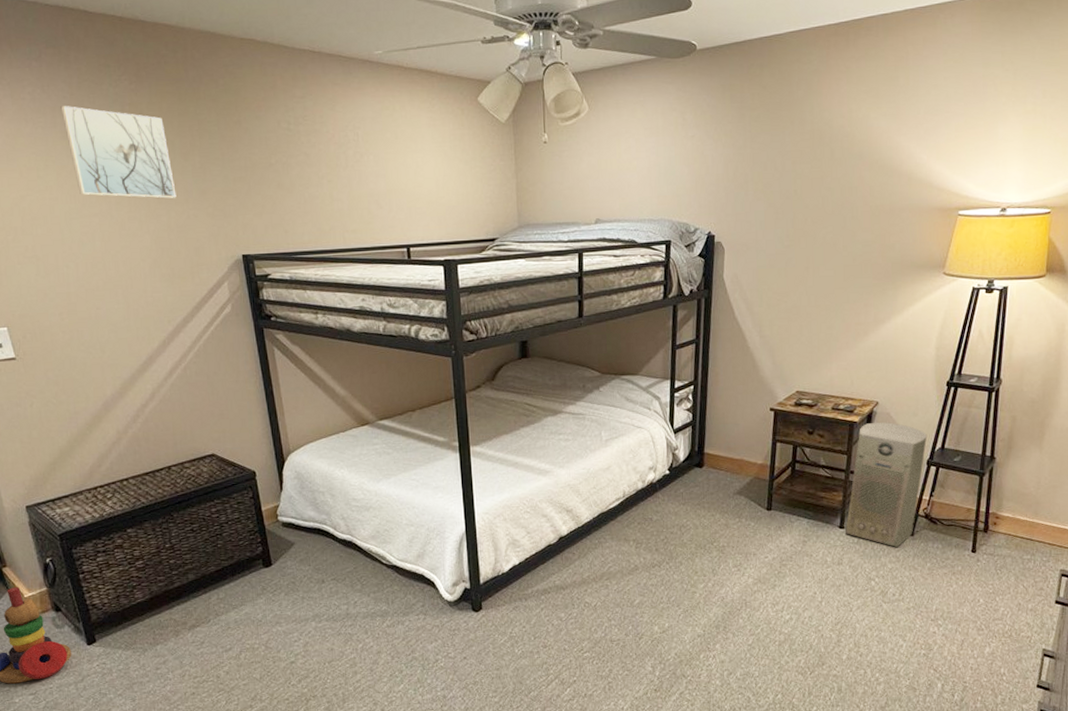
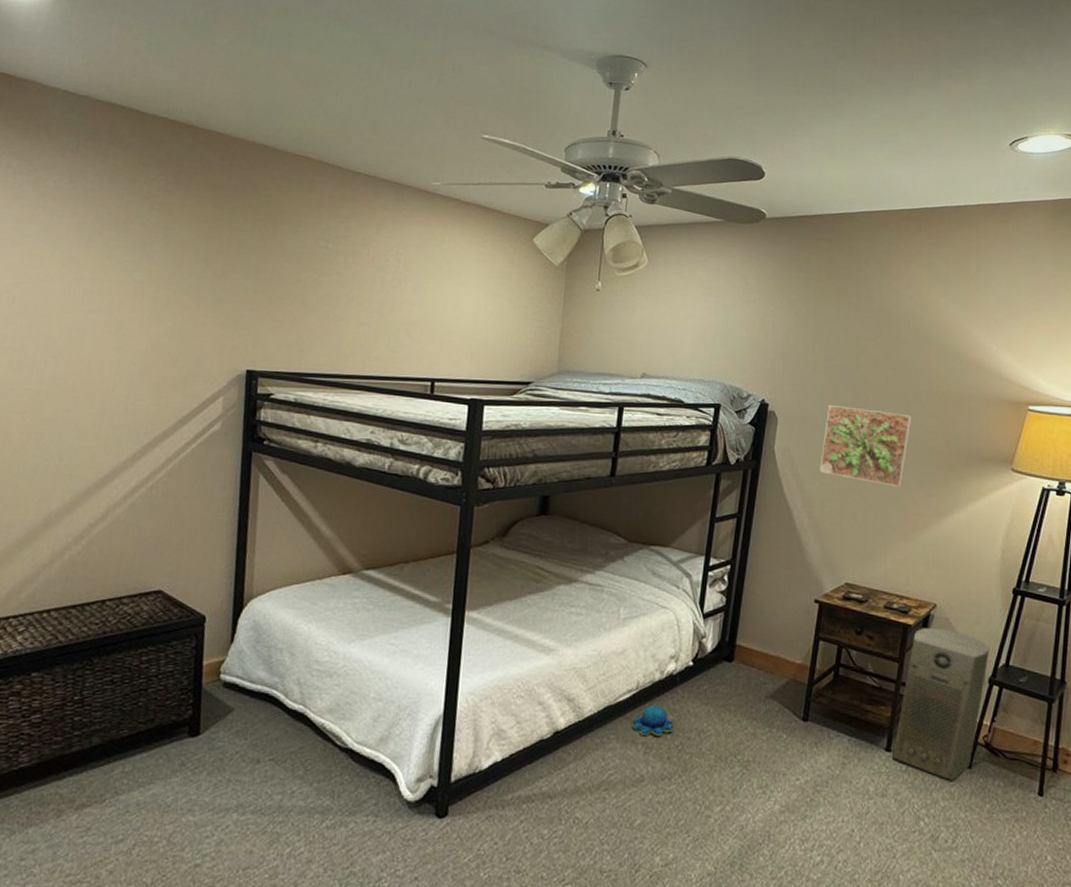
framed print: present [60,106,177,198] -> none [81,198,193,303]
plush toy: none [624,508,658,535] -> present [633,705,674,737]
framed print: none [766,230,850,301] -> present [819,405,912,487]

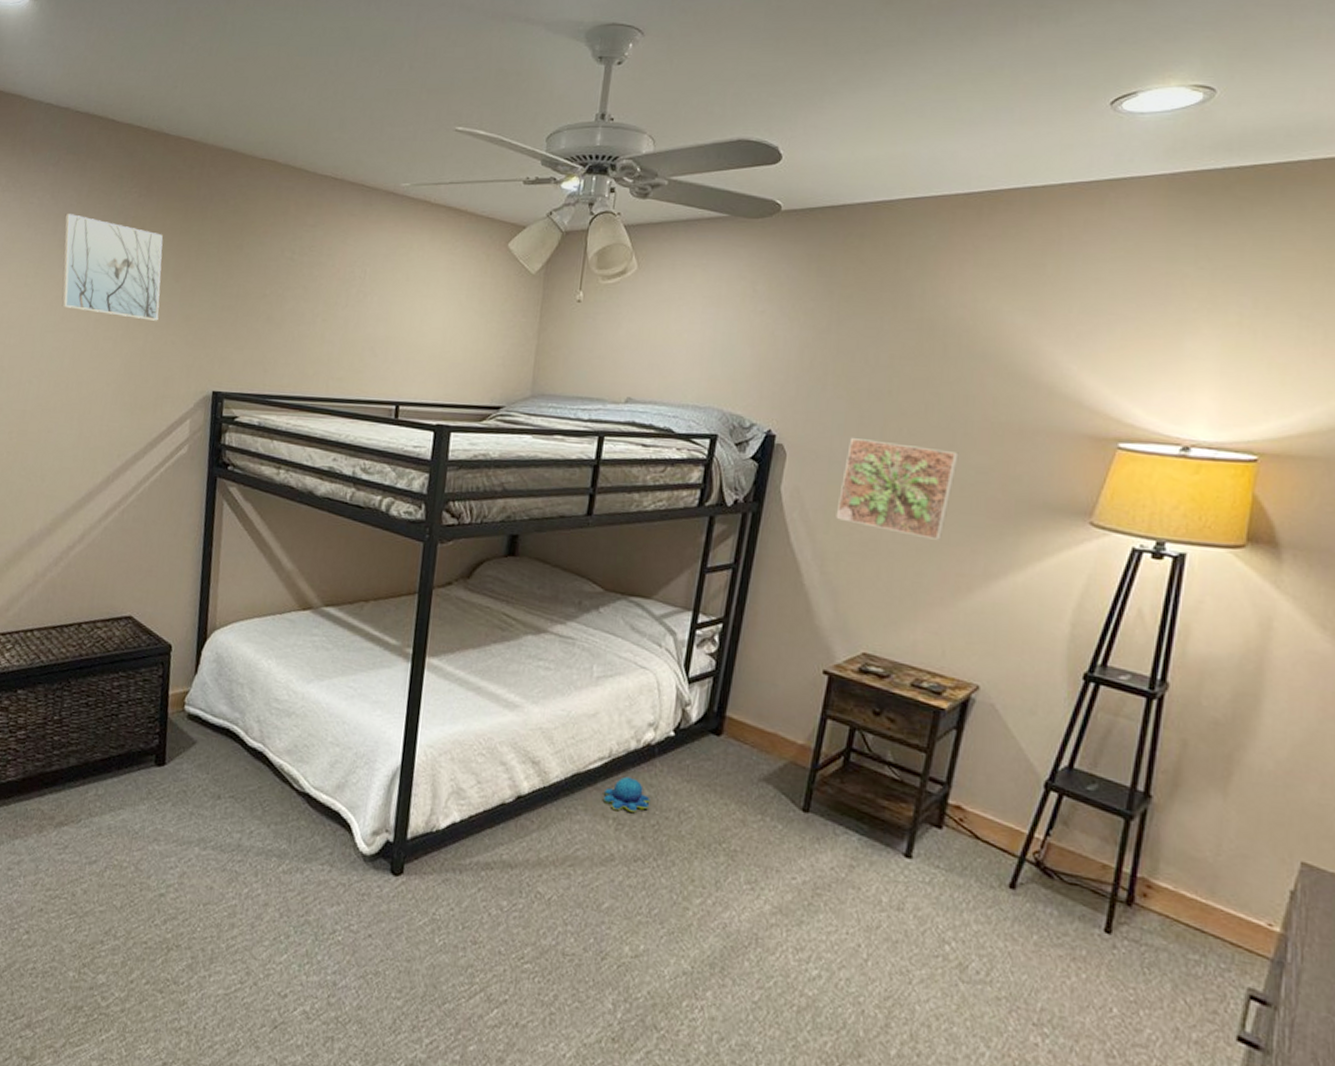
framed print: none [81,198,193,303] -> present [61,214,164,321]
air purifier: present [893,627,991,781] -> none [913,713,1049,902]

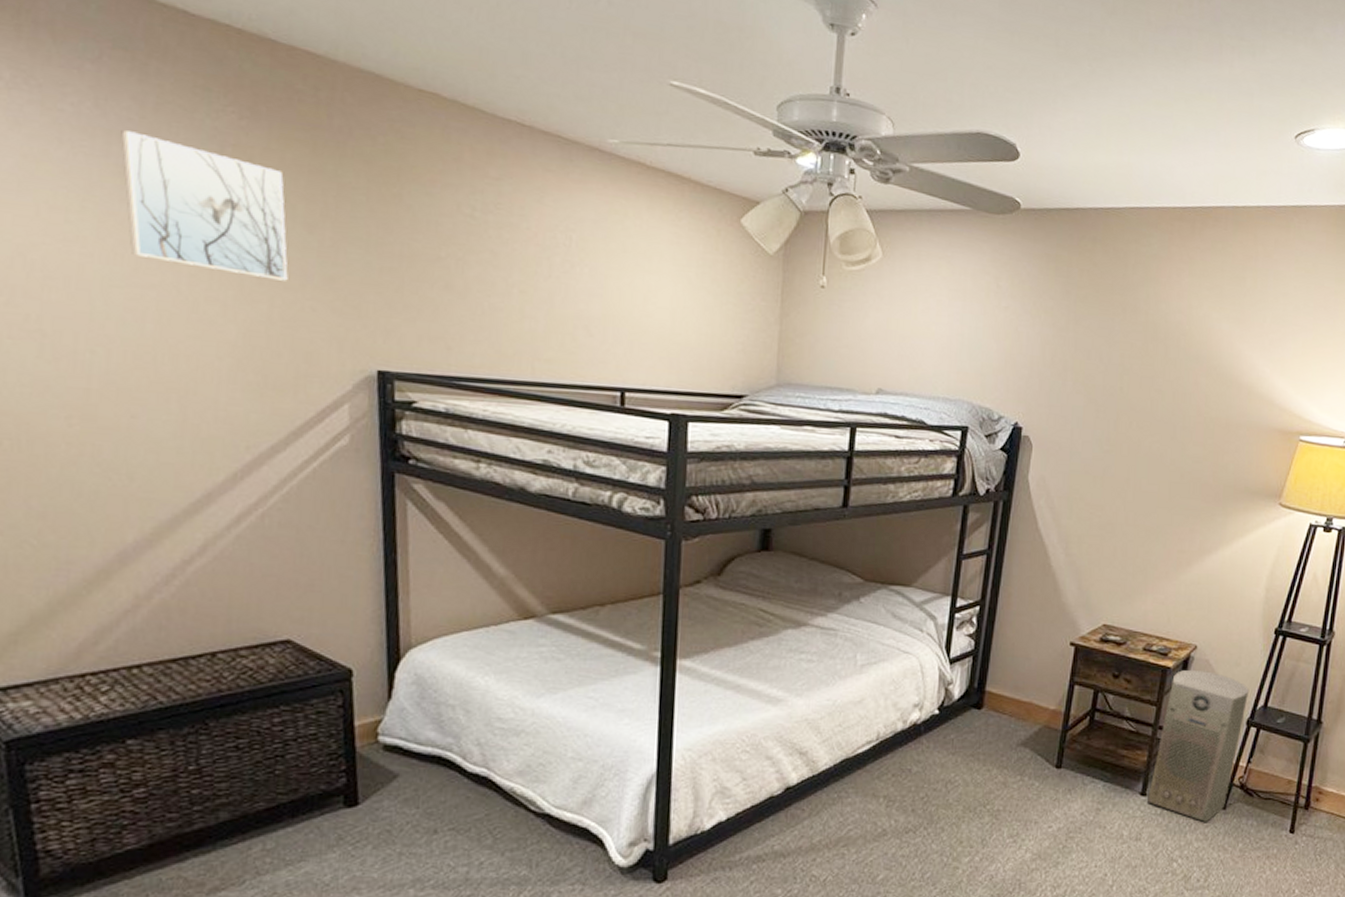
plush toy: present [604,776,651,812] -> none [874,756,919,789]
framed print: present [836,438,959,540] -> none [1077,431,1179,522]
air purifier: none [913,713,1049,902] -> present [1148,669,1250,822]

